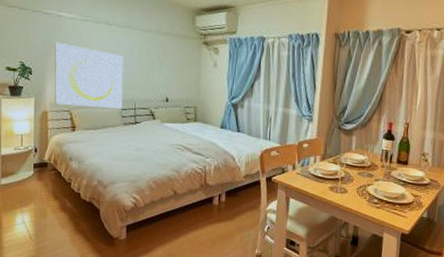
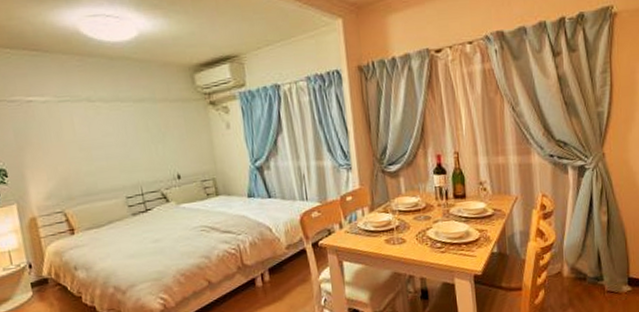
wall art: present [55,42,123,109] -> none [29,132,127,208]

